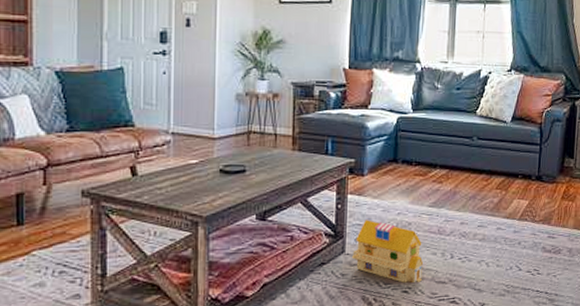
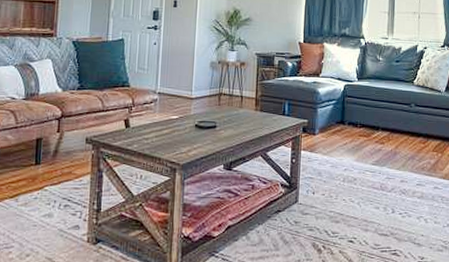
toy house: present [351,220,423,283] -> none [303,174,367,233]

